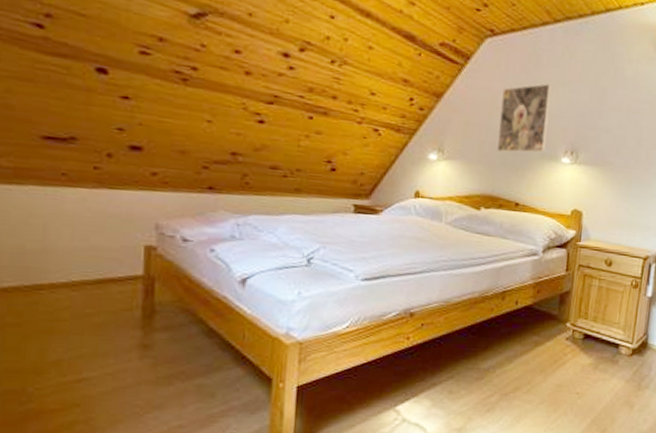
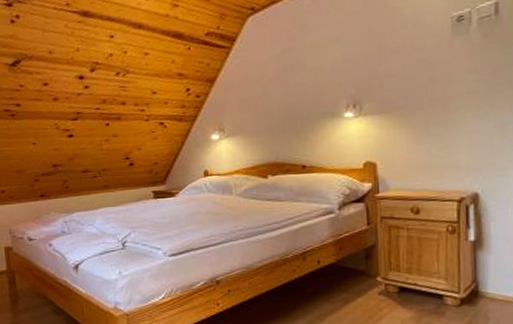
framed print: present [496,83,551,153] -> none [272,44,325,120]

